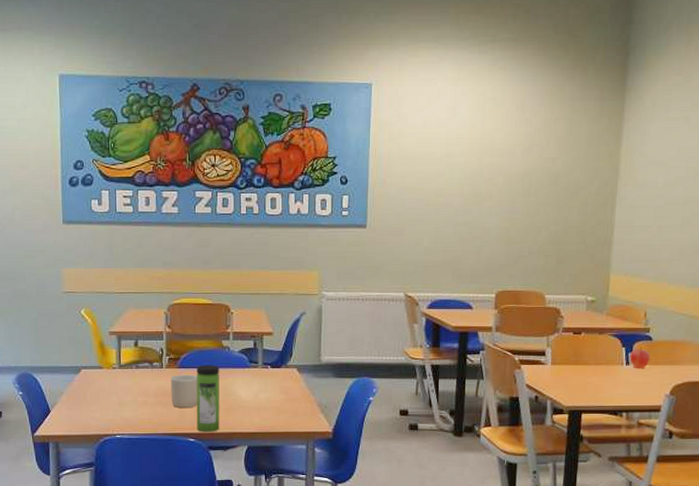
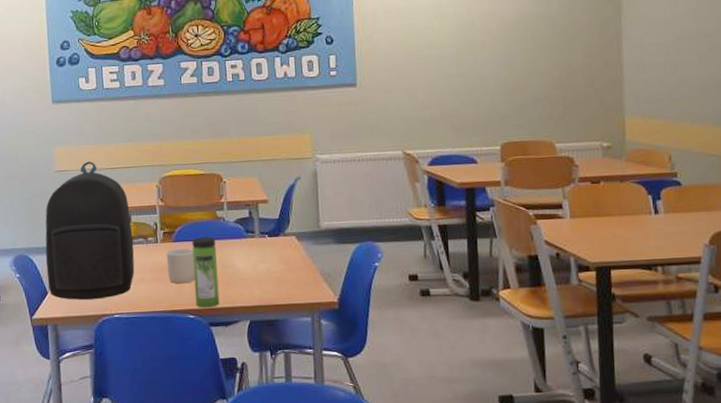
backpack: none [49,284,139,420] -> present [45,161,135,300]
apple: present [629,347,650,369] -> none [658,194,682,218]

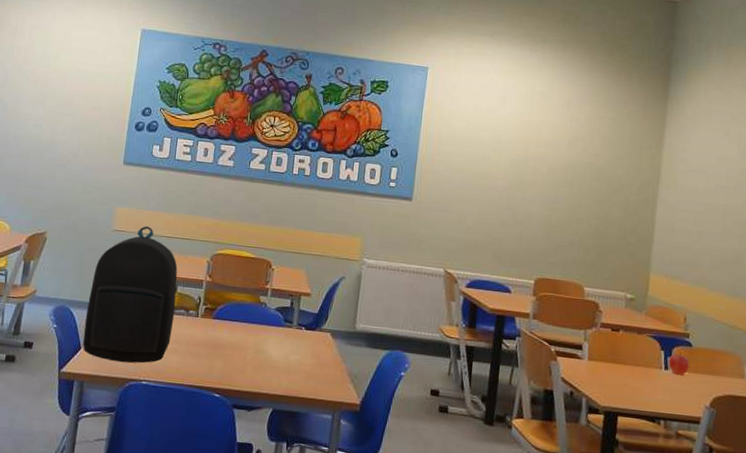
mug: present [166,247,195,284] -> none [202,325,231,362]
food container: present [192,236,220,308] -> none [223,318,254,390]
apple: none [658,194,682,218] -> present [668,353,690,376]

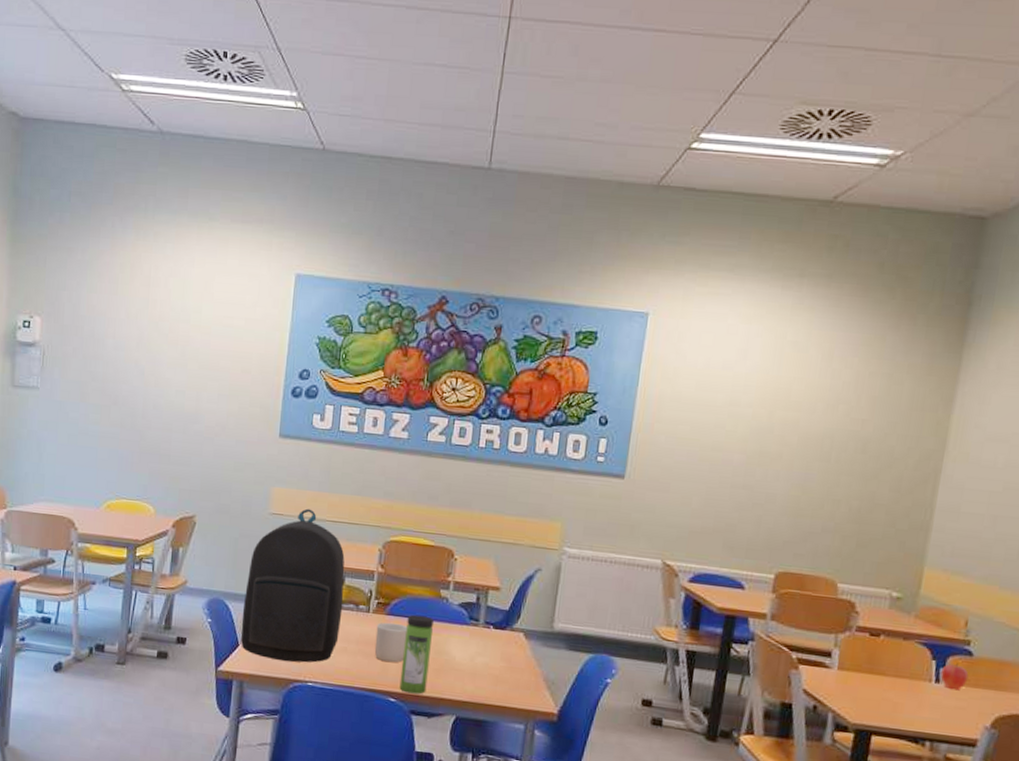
mug: none [202,325,231,362] -> present [374,622,408,663]
food container: none [223,318,254,390] -> present [399,614,434,694]

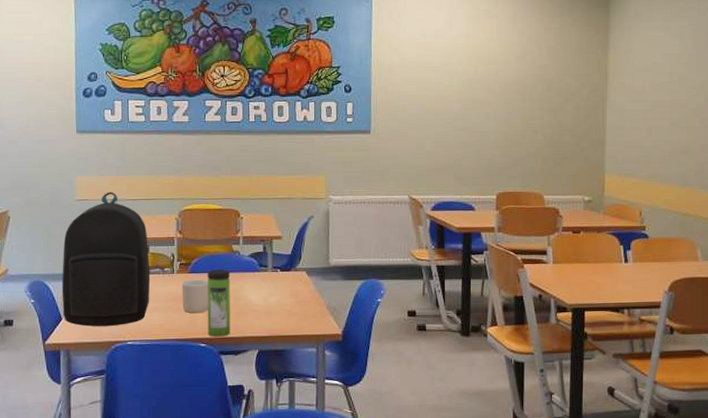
apple: present [940,663,969,691] -> none [628,245,648,266]

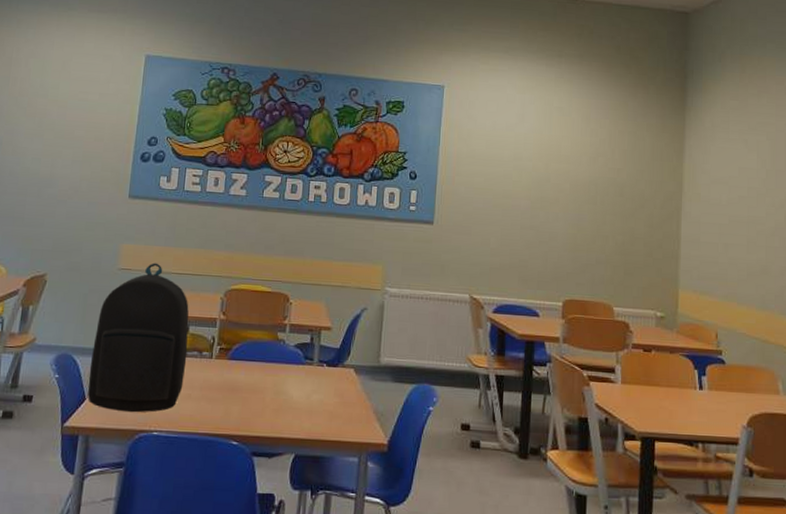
mug: present [181,279,209,314] -> none [217,366,248,406]
food container: present [207,269,231,337] -> none [241,358,272,435]

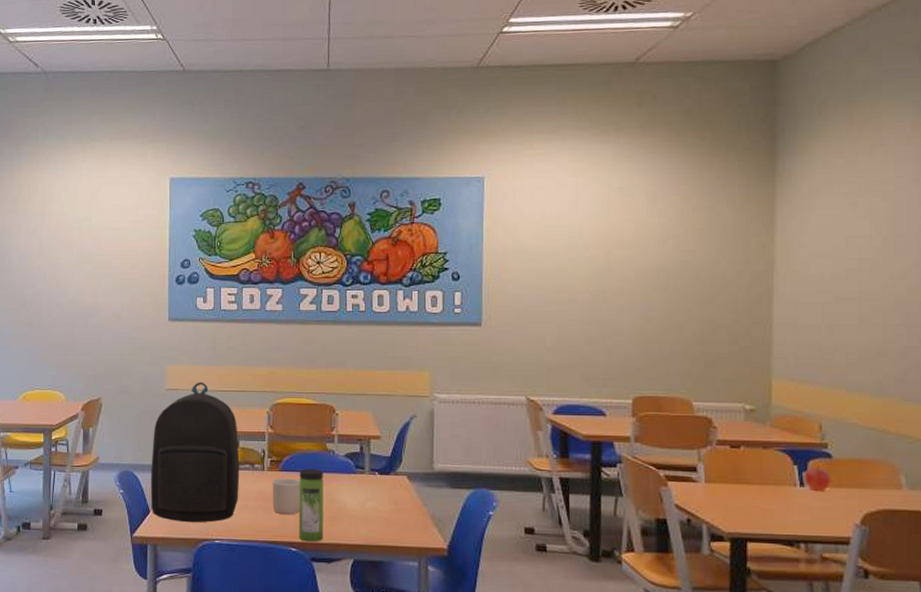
mug: none [217,366,248,406] -> present [272,478,301,515]
food container: none [241,358,272,435] -> present [298,468,324,542]
apple: none [703,371,724,395] -> present [804,466,831,492]

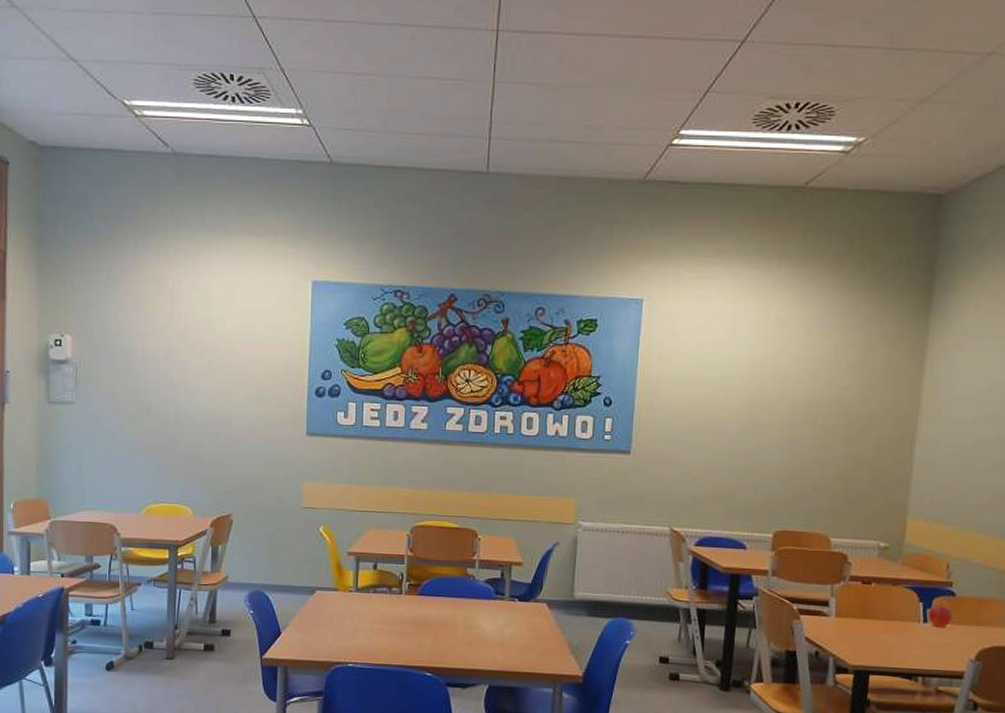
backpack: present [150,382,240,523] -> none [282,501,377,646]
mug: present [272,478,301,515] -> none [409,602,439,640]
food container: present [298,468,324,542] -> none [434,593,463,667]

